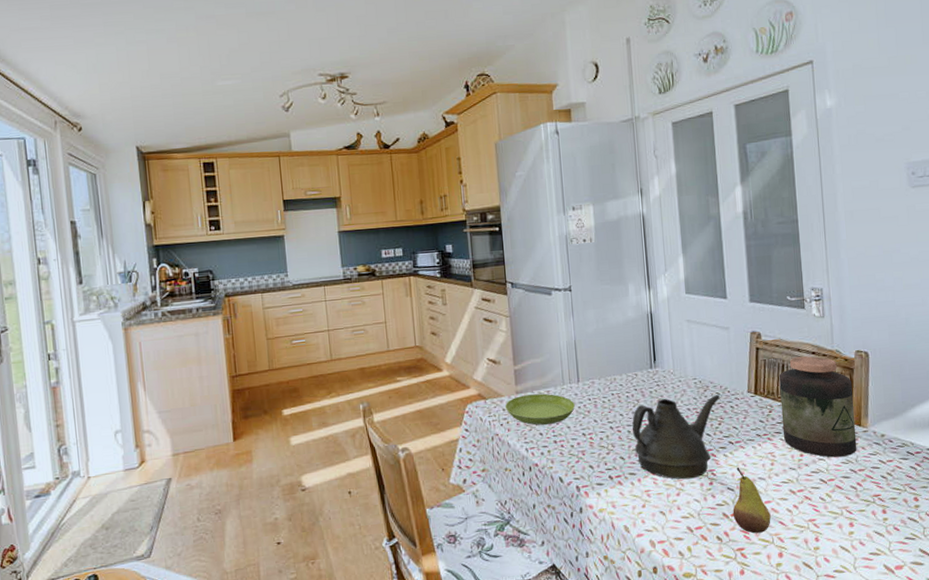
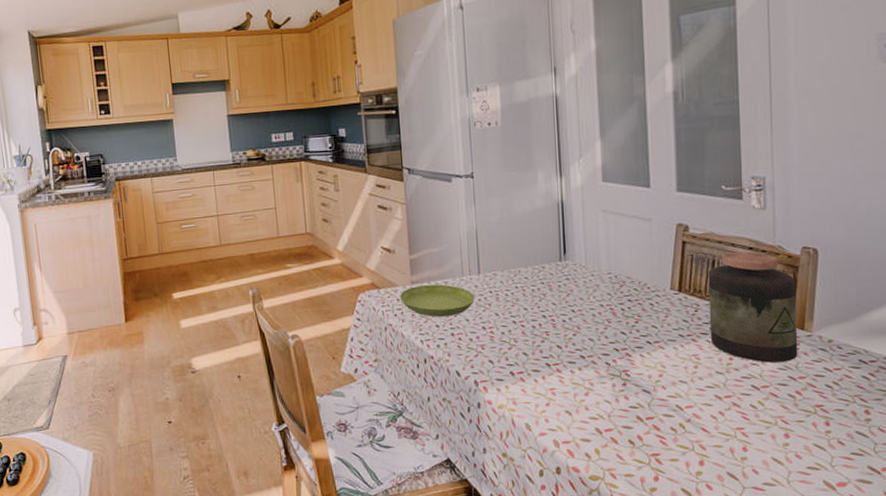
teapot: present [632,395,720,480] -> none [537,291,638,379]
fruit: present [733,468,771,534] -> none [648,369,692,439]

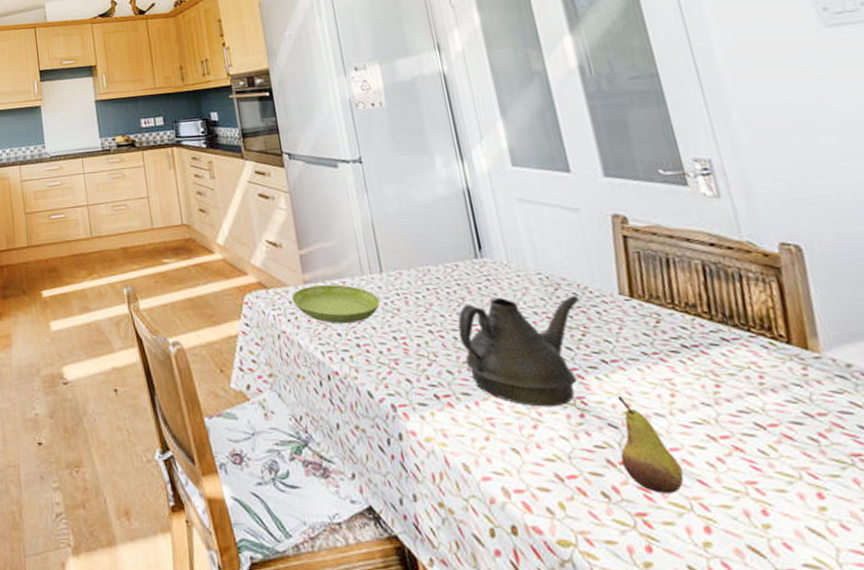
teapot: none [537,291,638,379] -> present [458,296,579,407]
fruit: none [648,369,692,439] -> present [617,397,684,494]
jar: present [708,251,798,363] -> none [662,248,809,392]

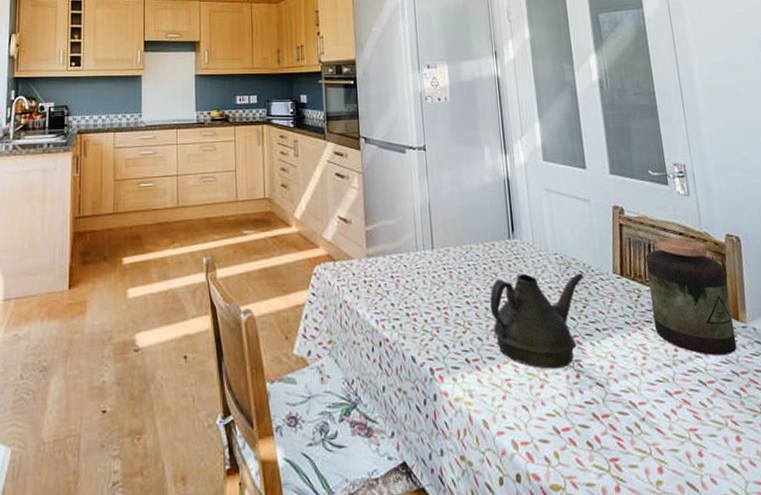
saucer: present [291,284,380,323] -> none [354,259,429,294]
fruit: present [617,397,684,494] -> none [603,360,647,441]
jar: none [662,248,809,392] -> present [645,236,737,355]

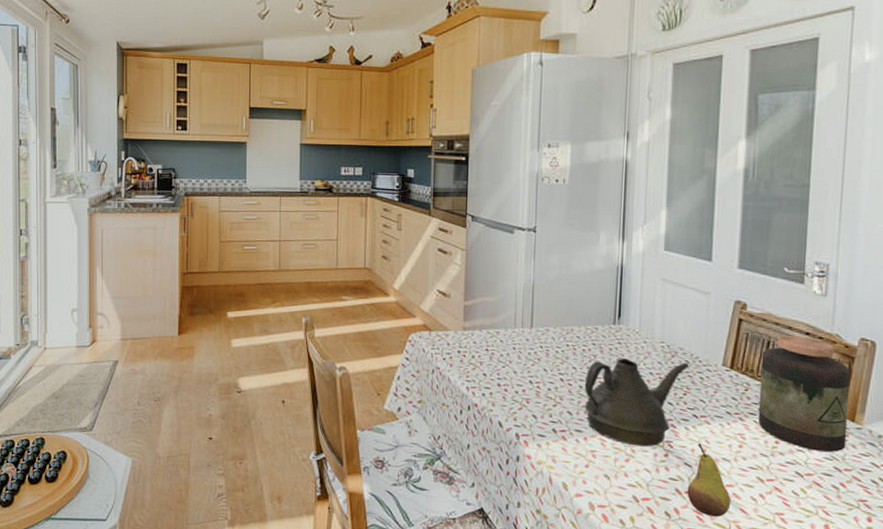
fruit: none [603,360,647,441] -> present [687,444,731,517]

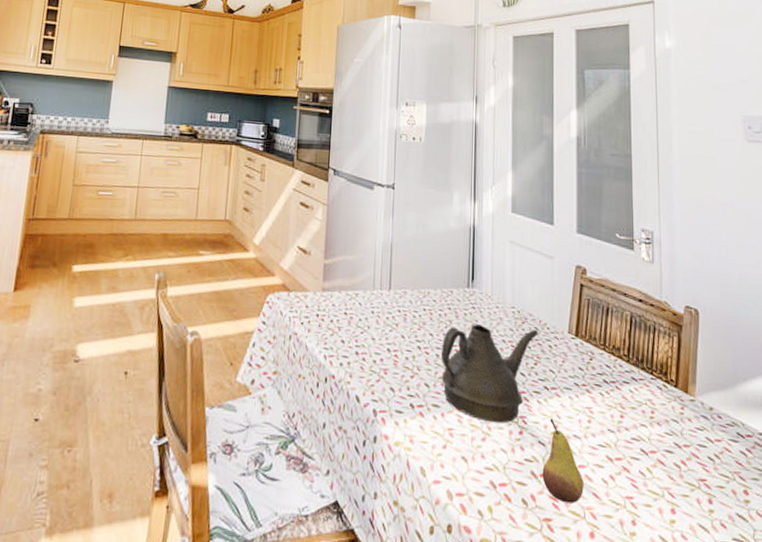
jar: present [758,334,850,452] -> none [602,301,683,426]

